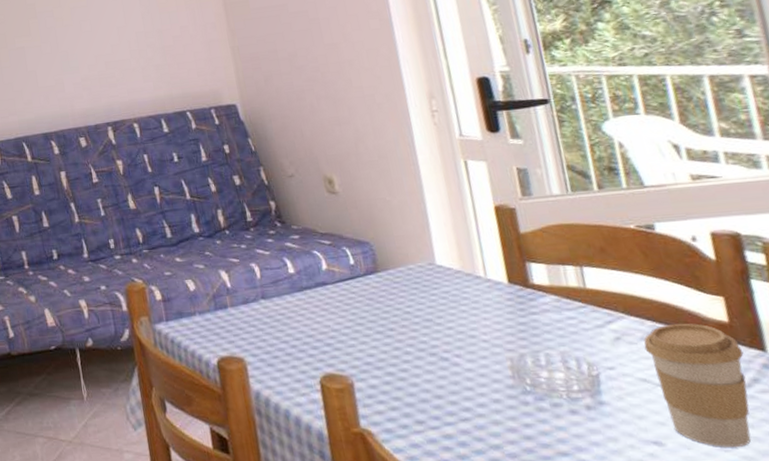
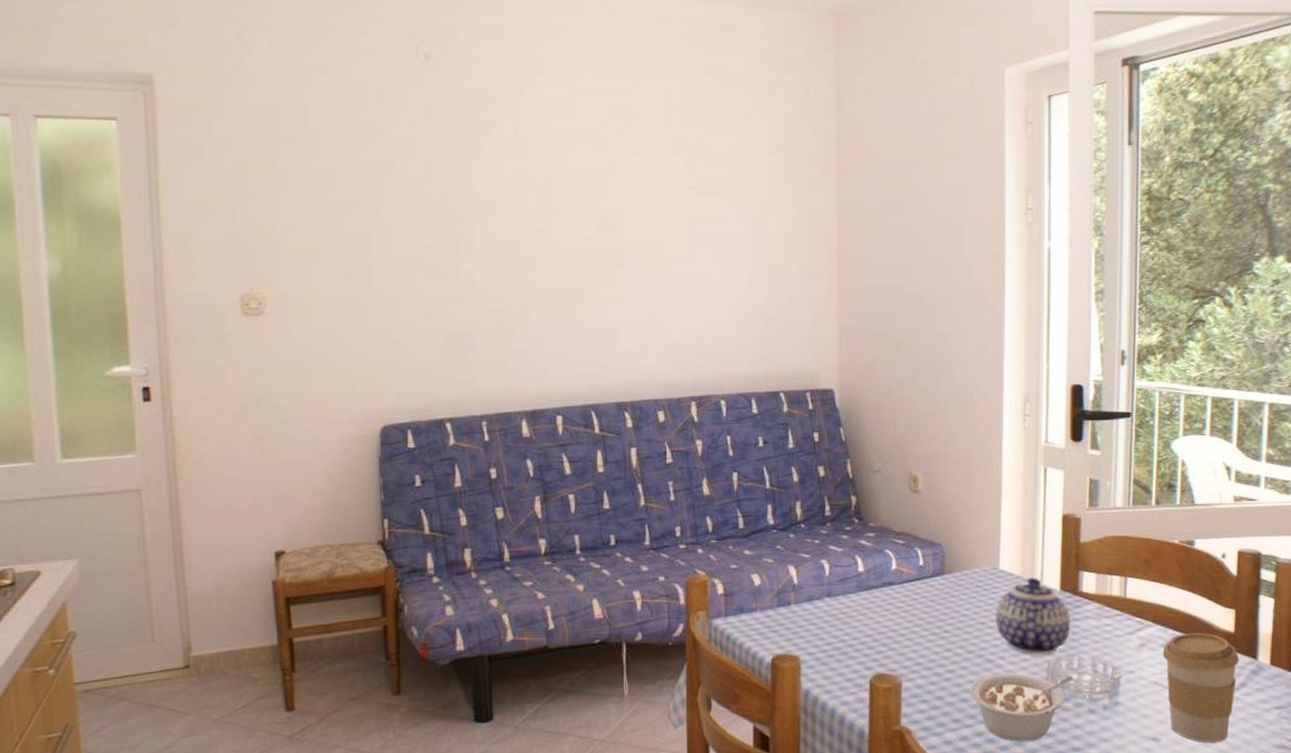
legume: none [428,371,546,445] -> present [970,673,1075,742]
teapot: none [440,271,529,353] -> present [996,577,1071,656]

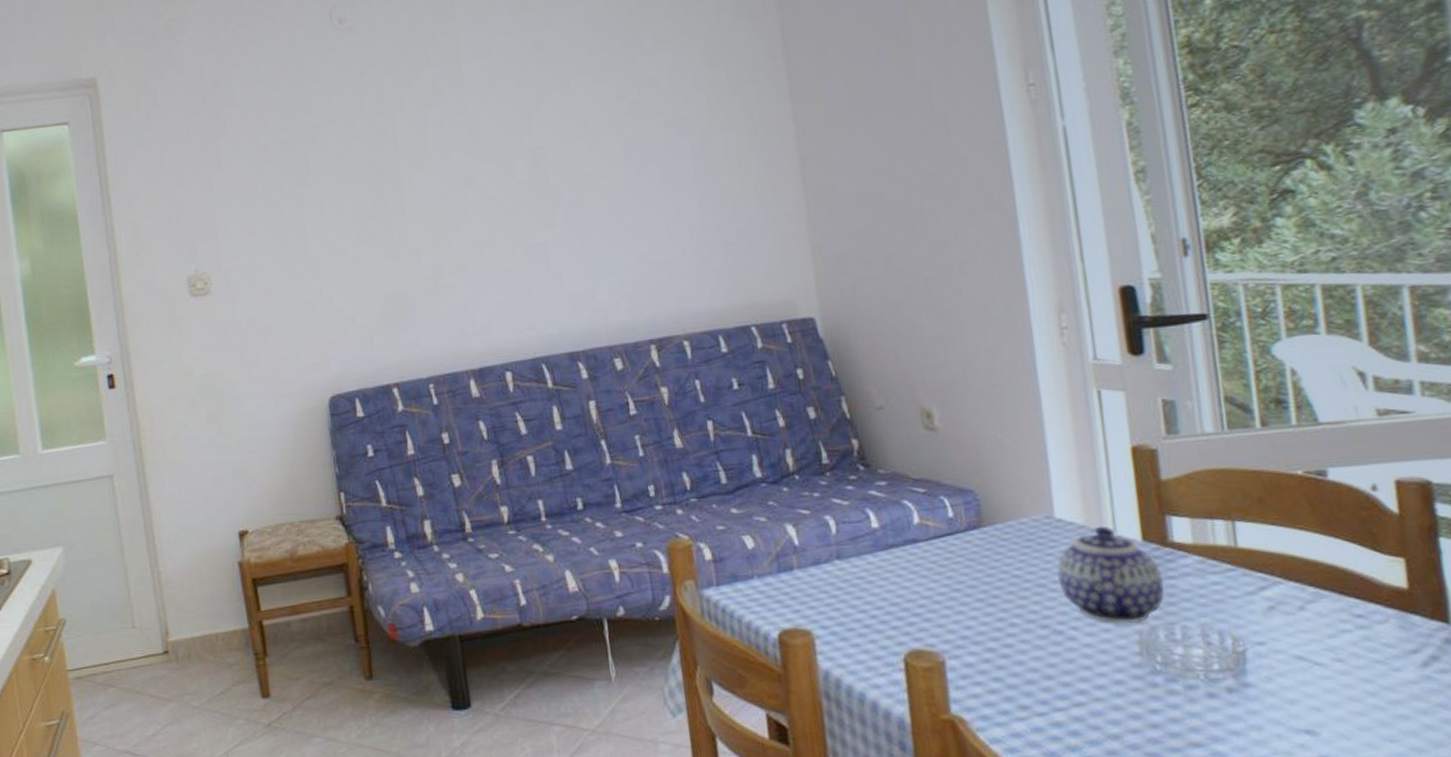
legume: present [970,673,1075,742] -> none [1037,647,1181,734]
coffee cup: present [1162,632,1240,743] -> none [1302,589,1424,737]

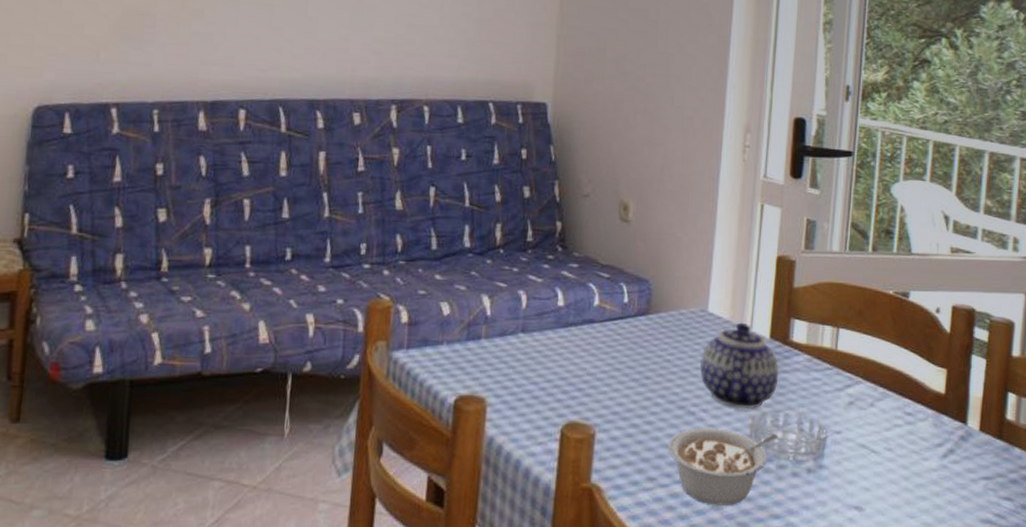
legume: none [1037,647,1181,734] -> present [668,427,780,505]

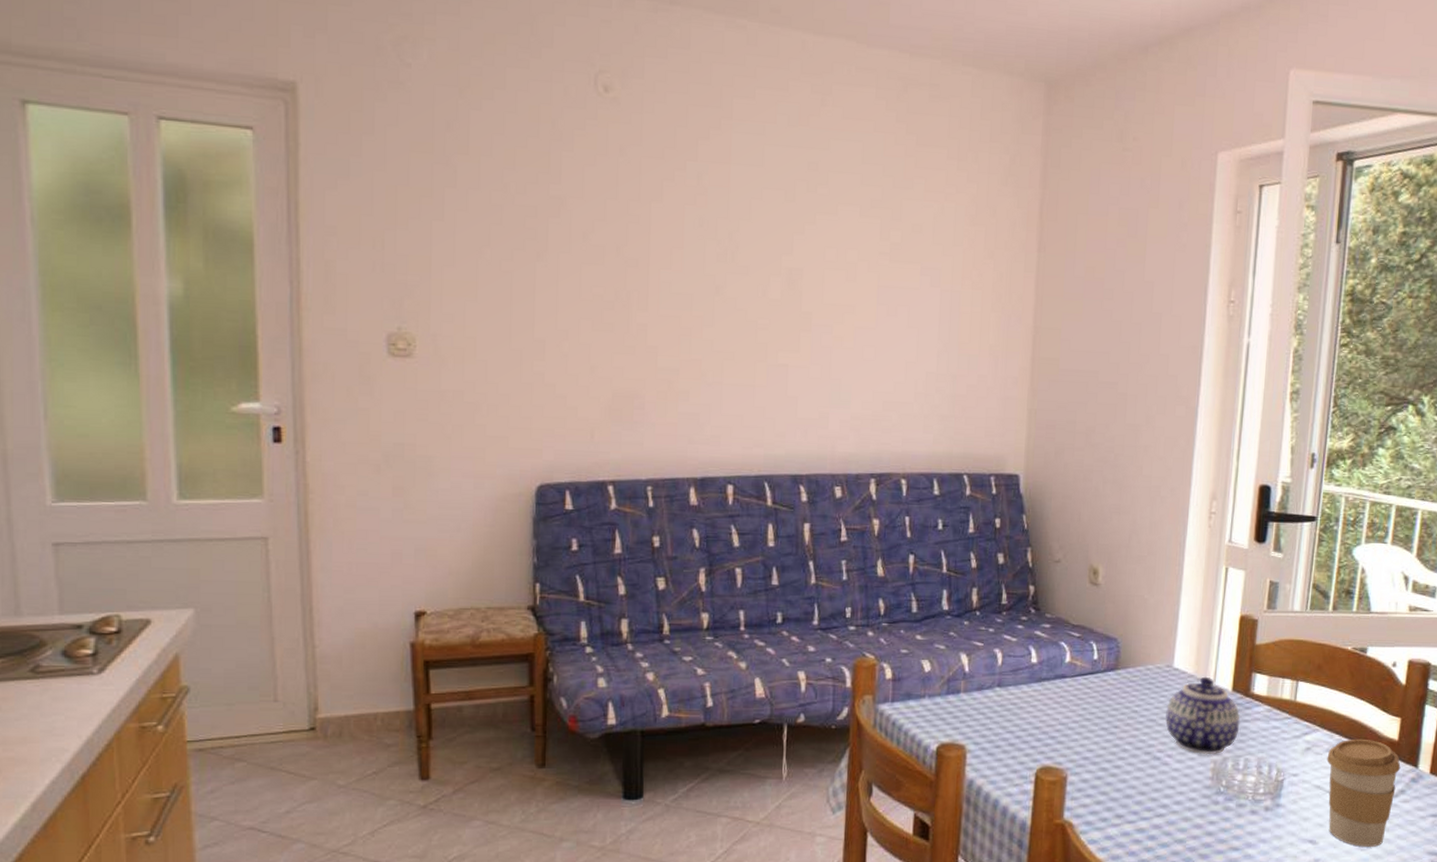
legume: present [668,427,780,505] -> none [1135,771,1240,839]
coffee cup: none [871,392,949,514] -> present [1327,738,1401,847]

